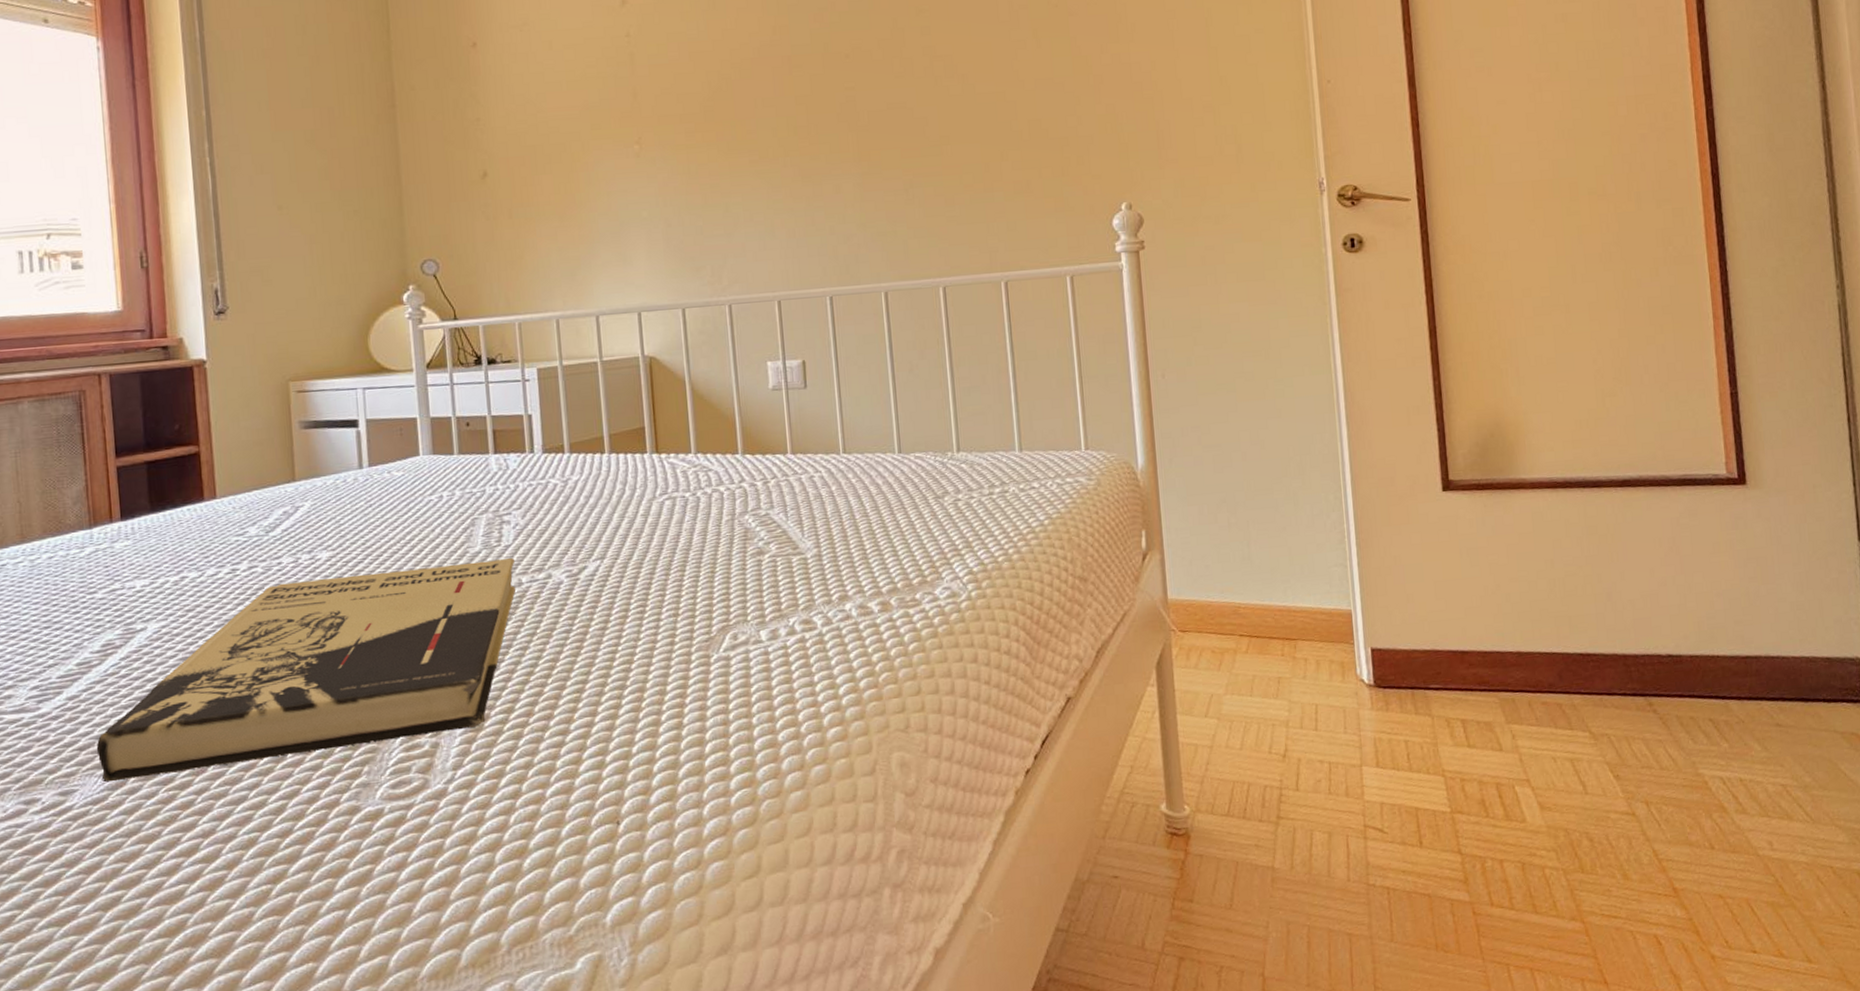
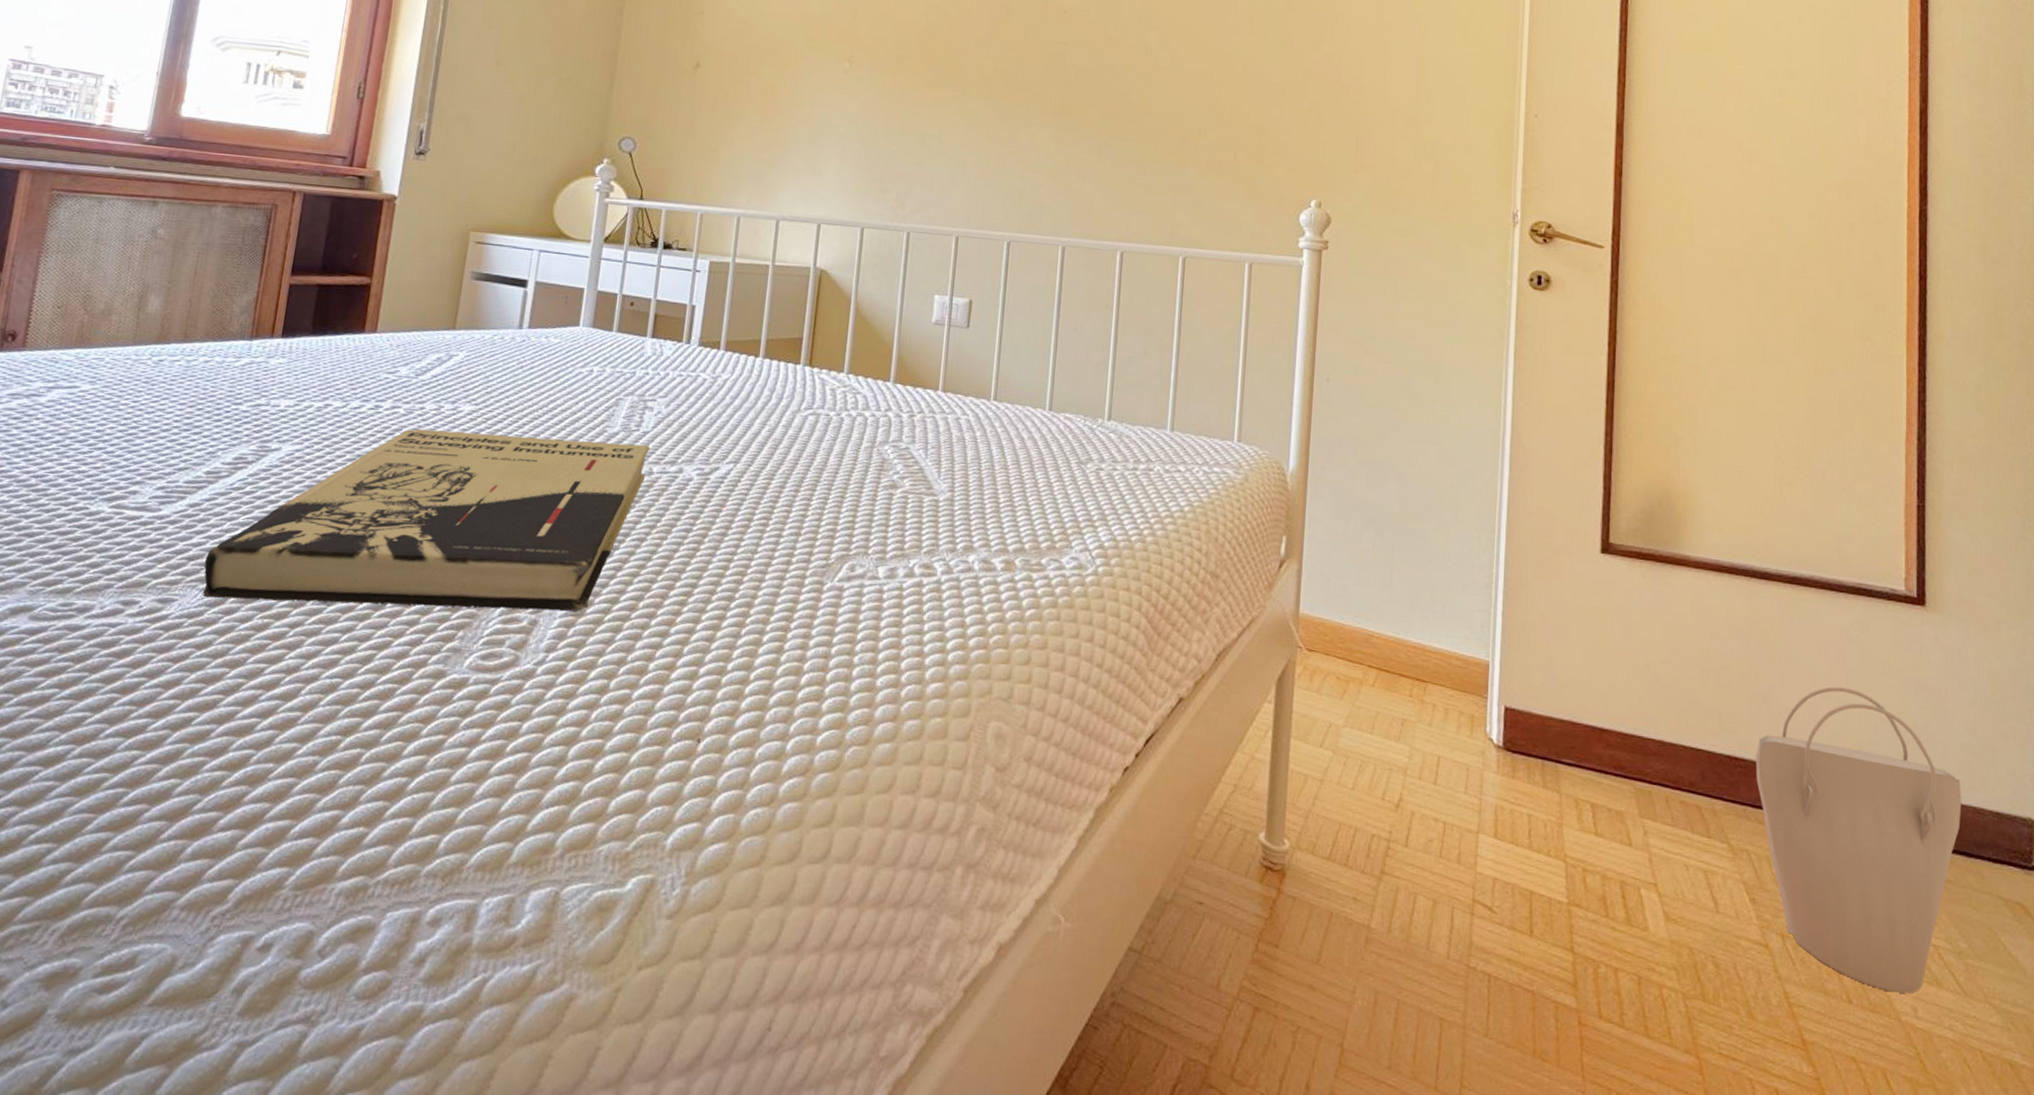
shopping bag: none [1605,572,1796,832] -> present [1755,686,1962,993]

